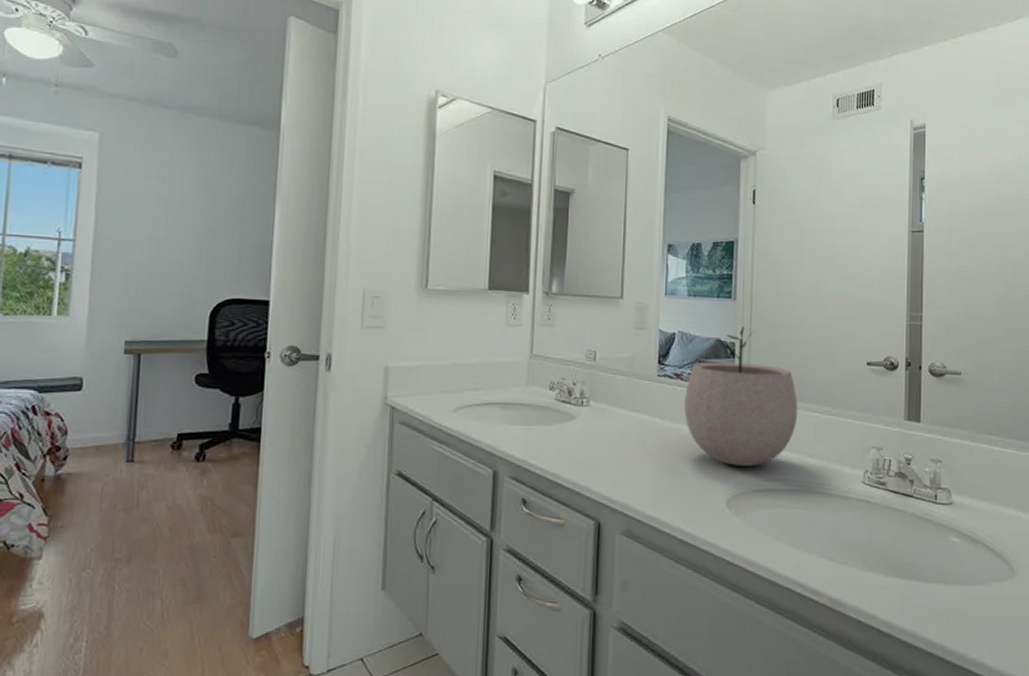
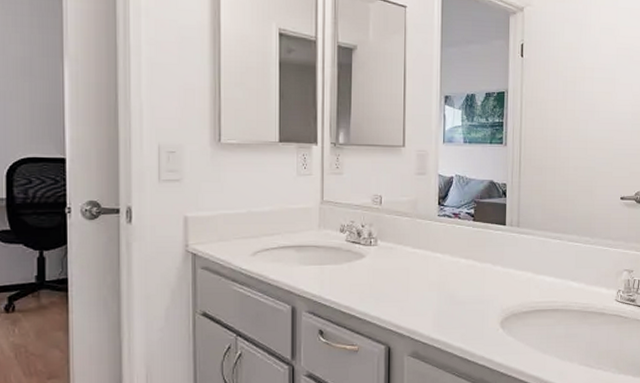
plant pot: present [684,327,798,466] -> none [462,169,562,292]

